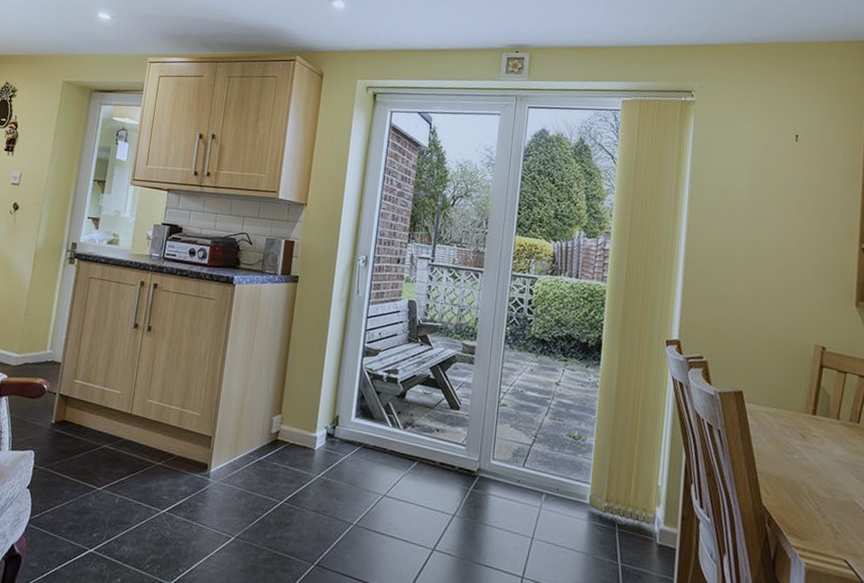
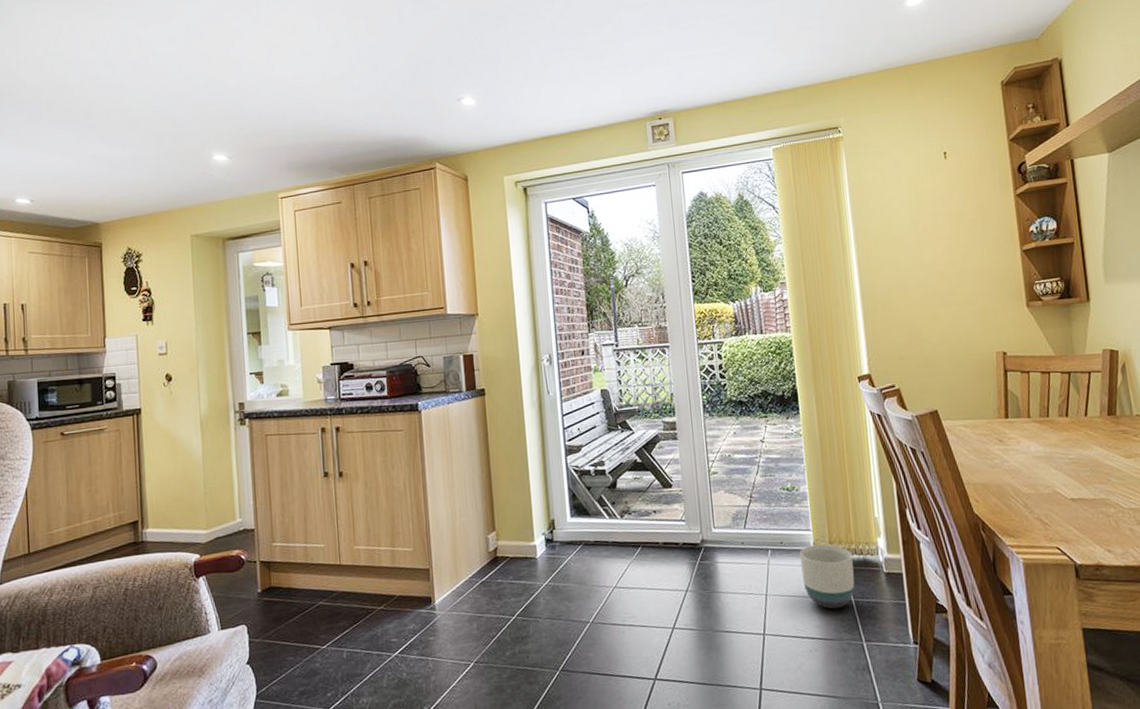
planter: none [572,498,628,570] -> present [800,544,855,609]

